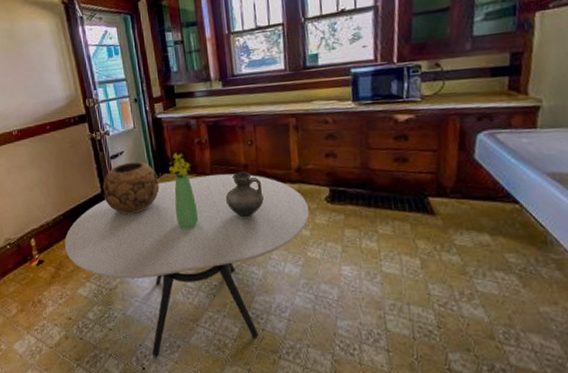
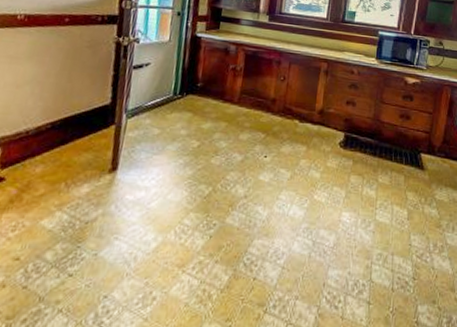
dining table: present [65,174,310,357] -> none [40,103,324,313]
decorative bowl: present [102,161,160,214] -> none [111,76,181,134]
bouquet: present [169,153,199,229] -> none [190,75,220,158]
ceramic pitcher: present [225,171,264,219] -> none [246,105,286,154]

